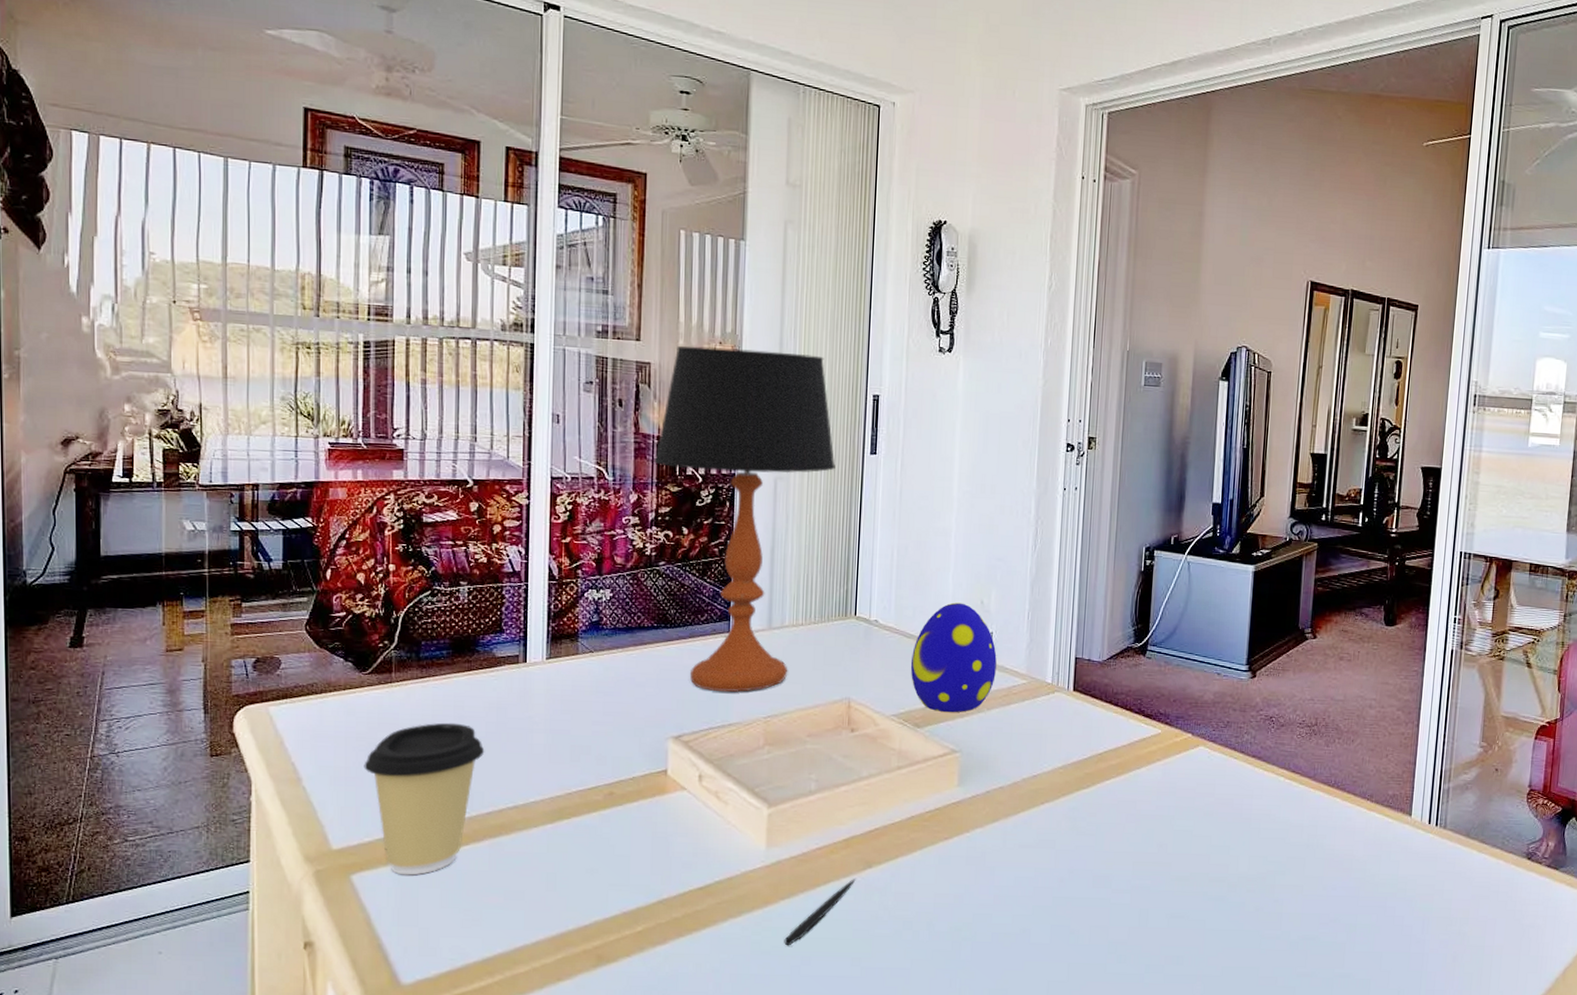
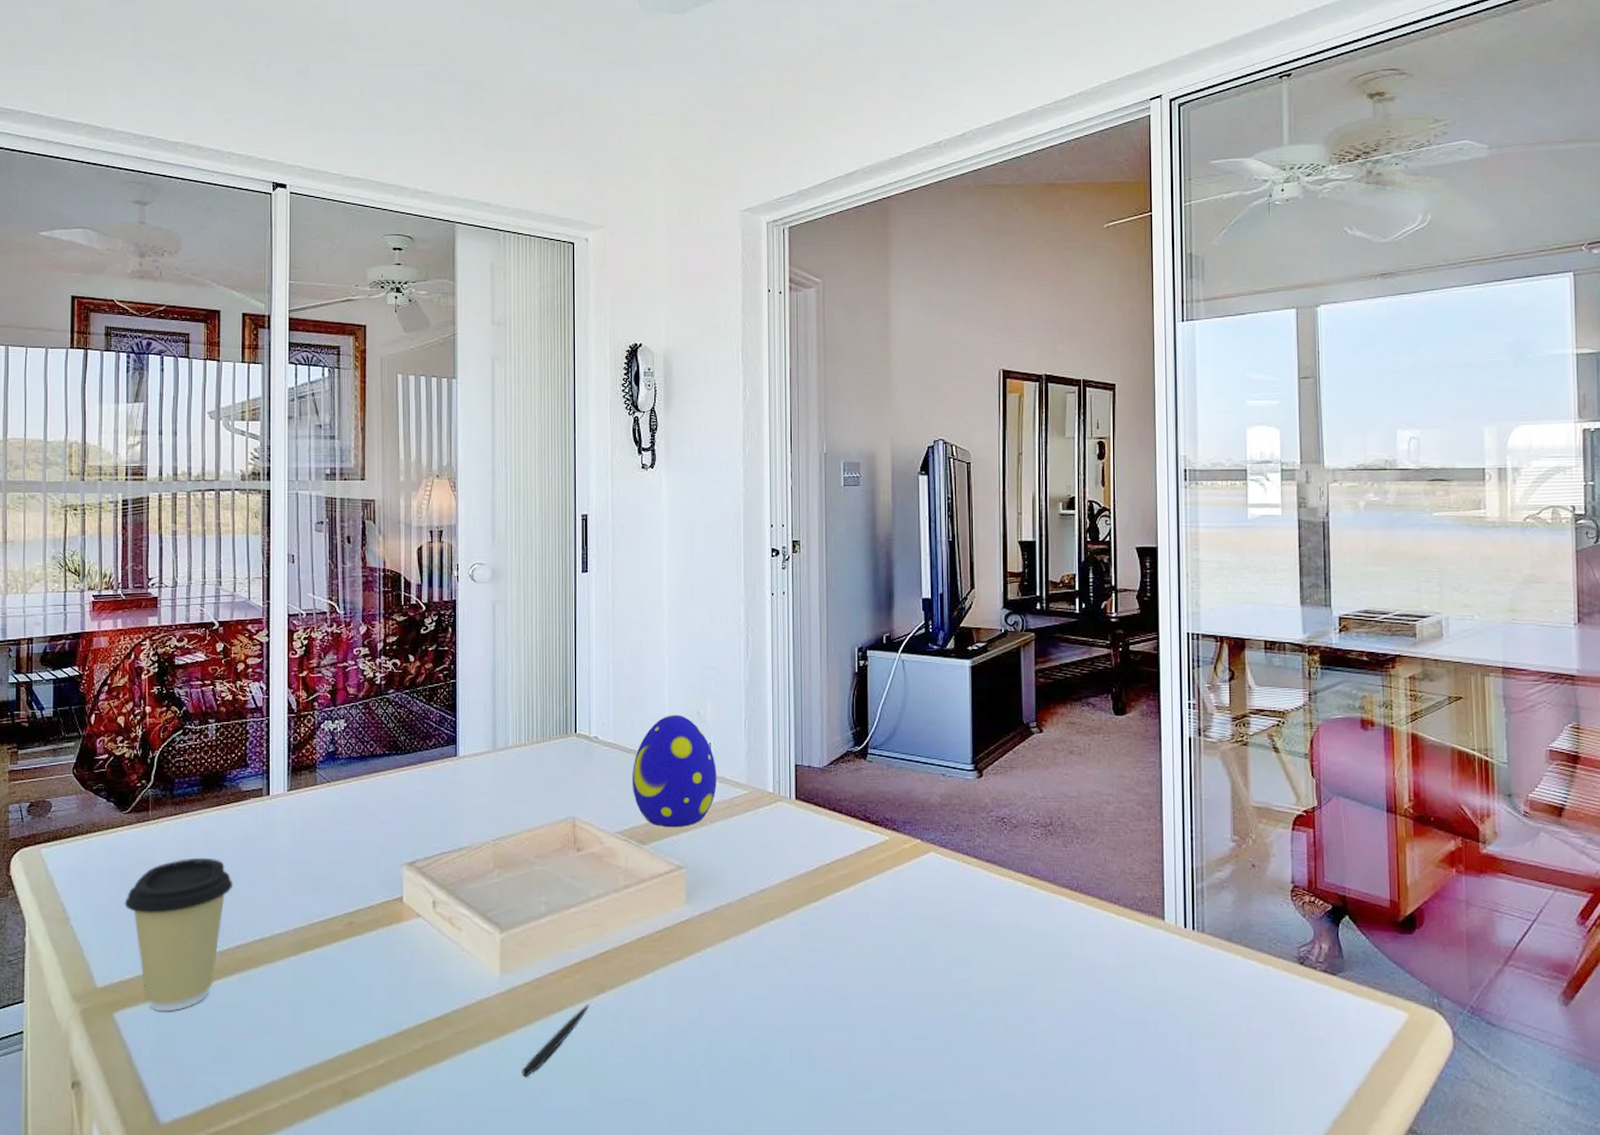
table lamp: present [653,345,836,692] -> none [380,480,549,815]

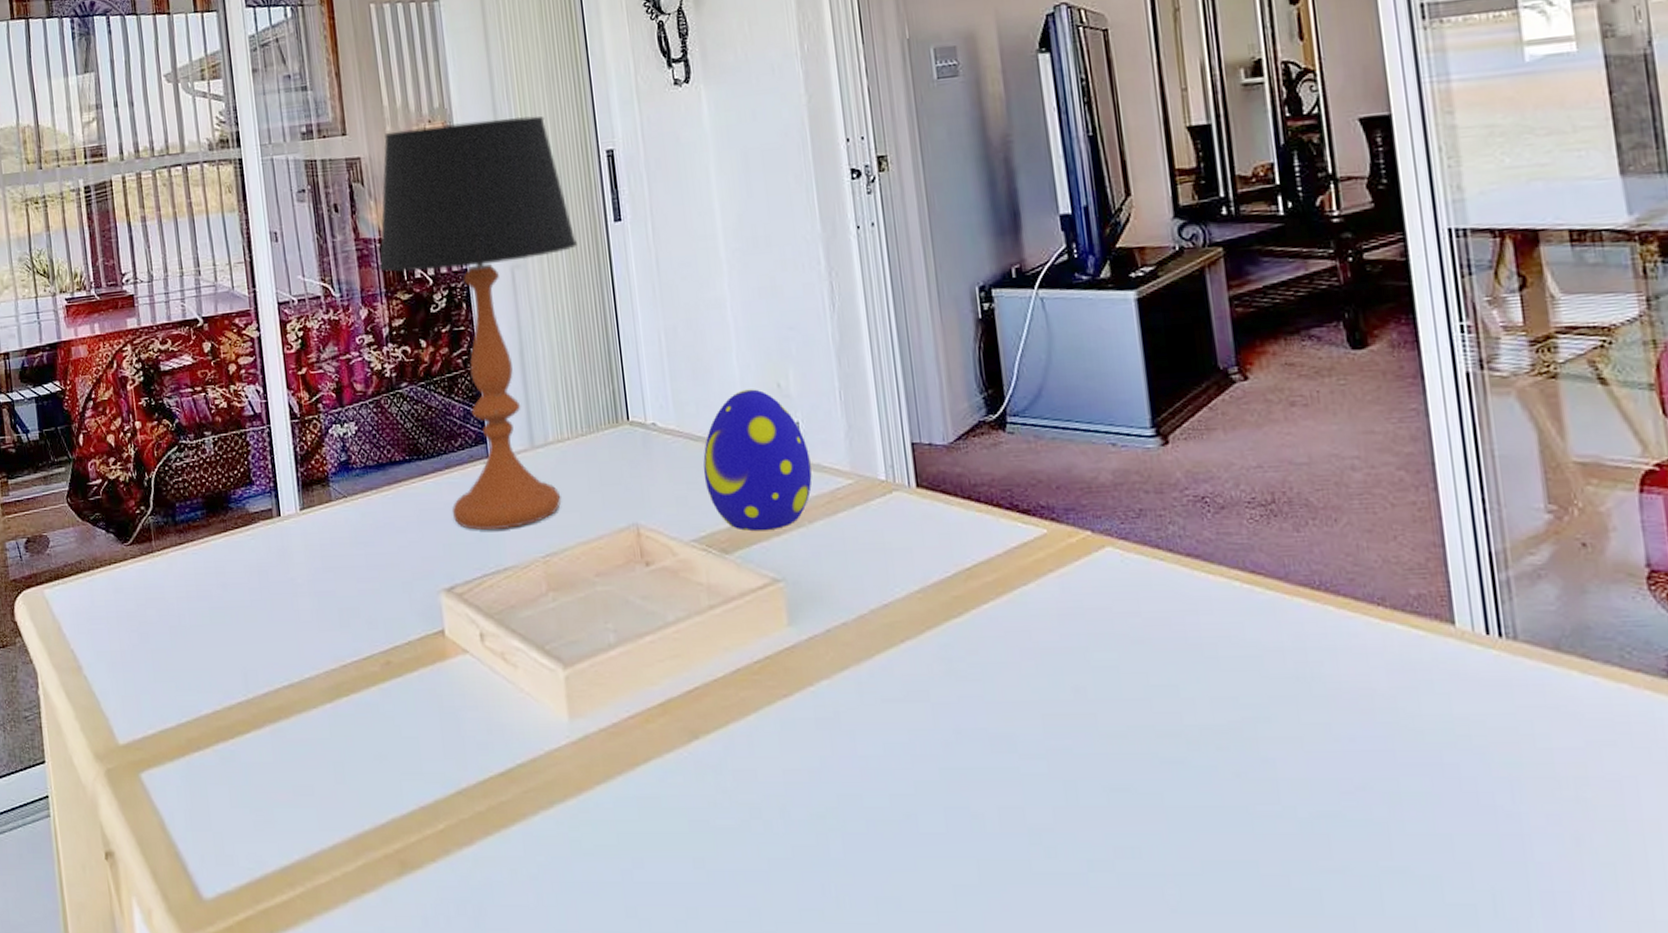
coffee cup: present [124,857,233,1012] -> none [137,592,253,771]
table lamp: none [380,480,549,815] -> present [378,116,577,530]
pen: present [522,1004,590,1077] -> none [607,754,682,844]

